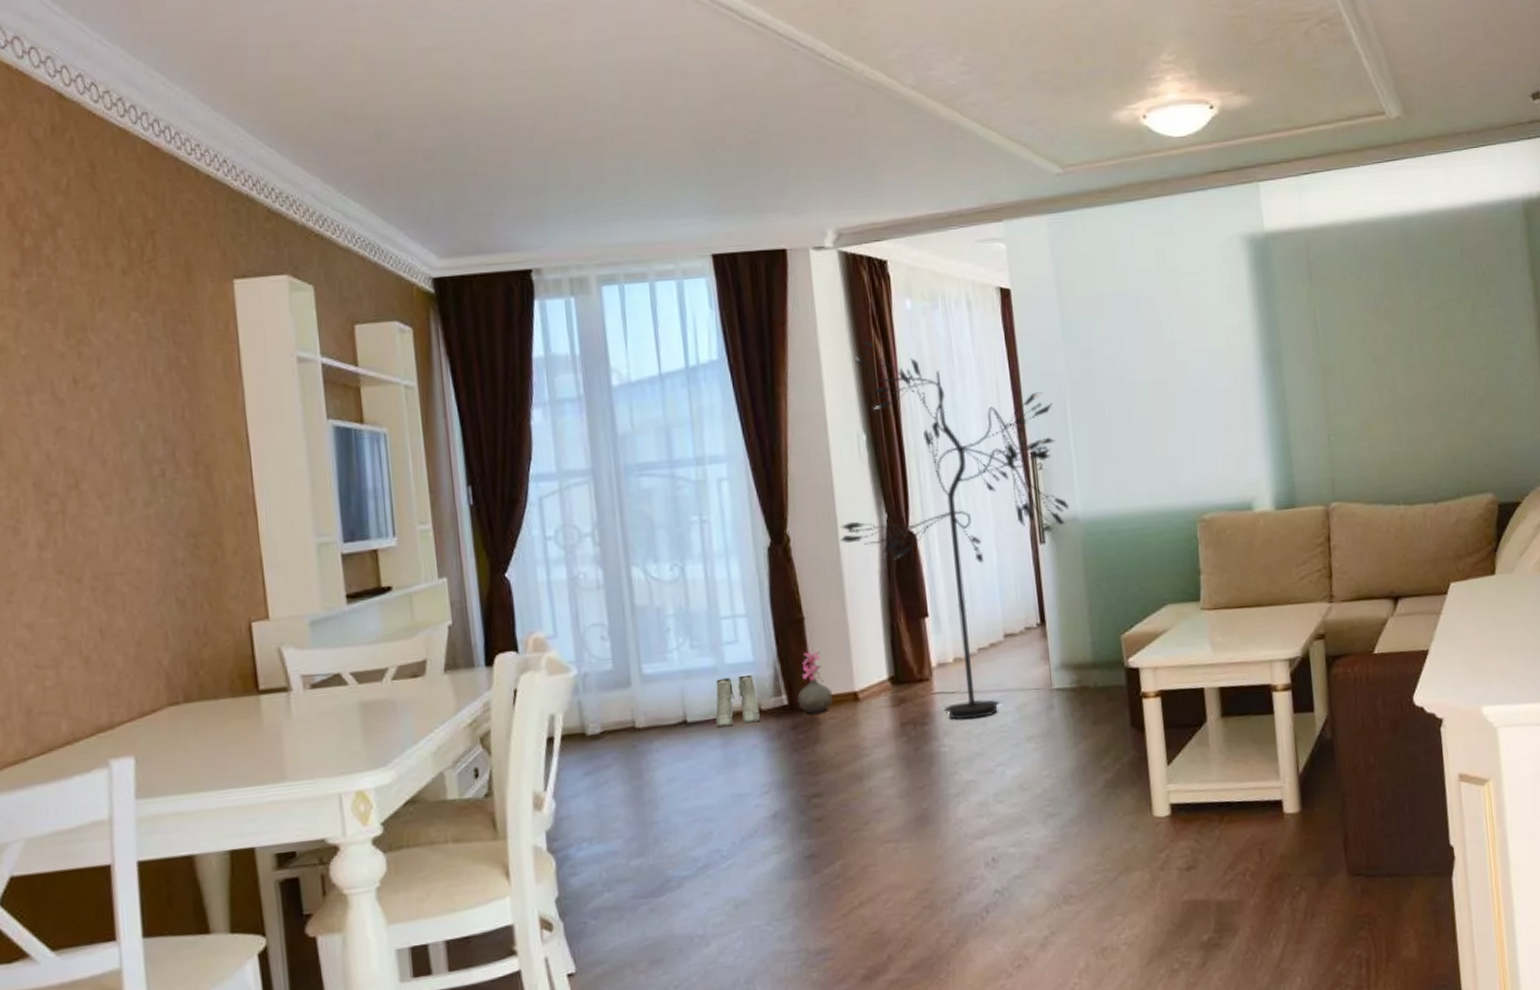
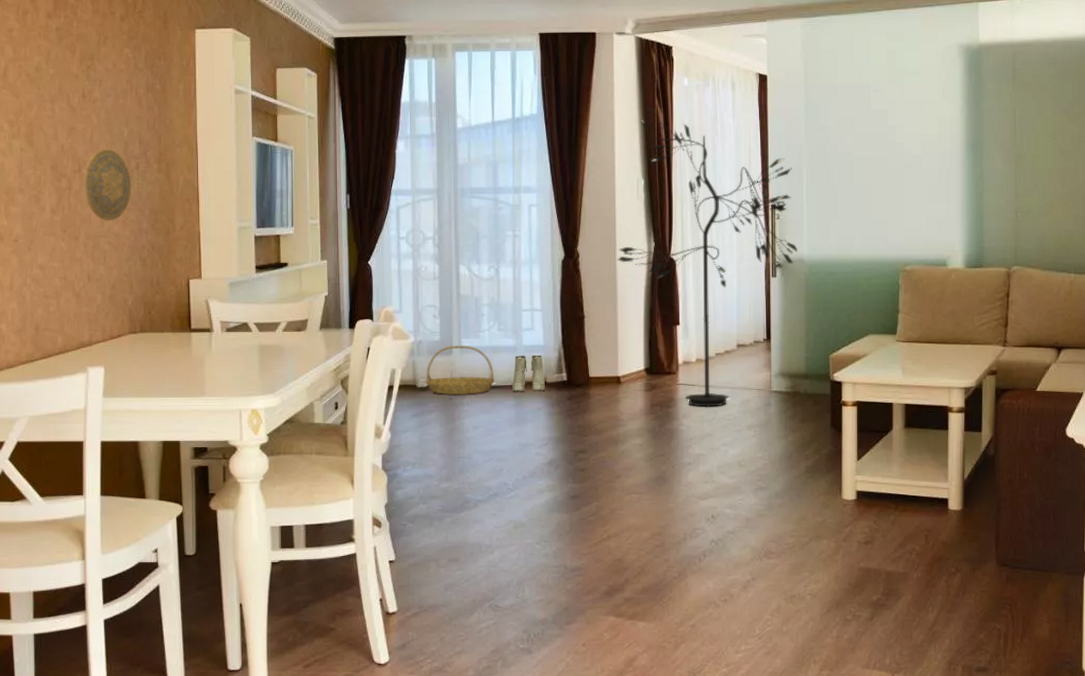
decorative plate: none [82,452,157,553] -> present [83,148,132,222]
basket: none [597,672,692,742] -> present [425,345,495,395]
vase: present [797,650,833,715] -> none [574,342,601,390]

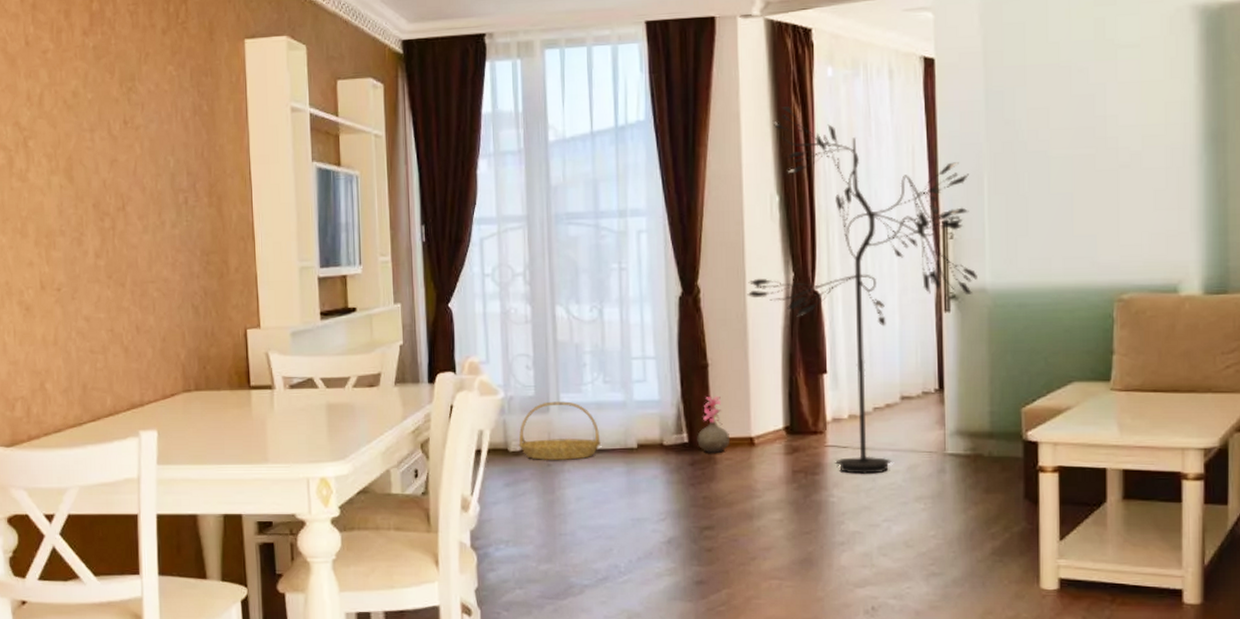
decorative plate: present [83,148,132,222] -> none [127,181,181,265]
boots: present [512,355,545,392] -> none [622,412,662,457]
vase: none [574,342,601,390] -> present [697,395,730,454]

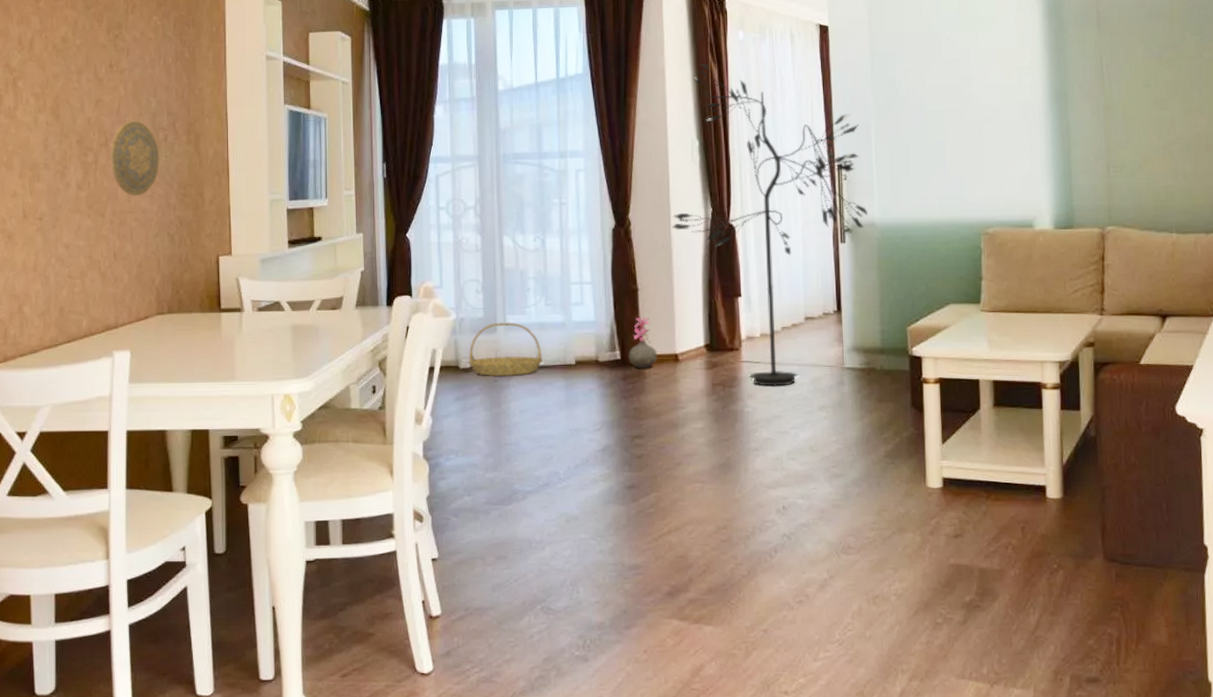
decorative plate: none [127,181,181,265] -> present [109,120,160,197]

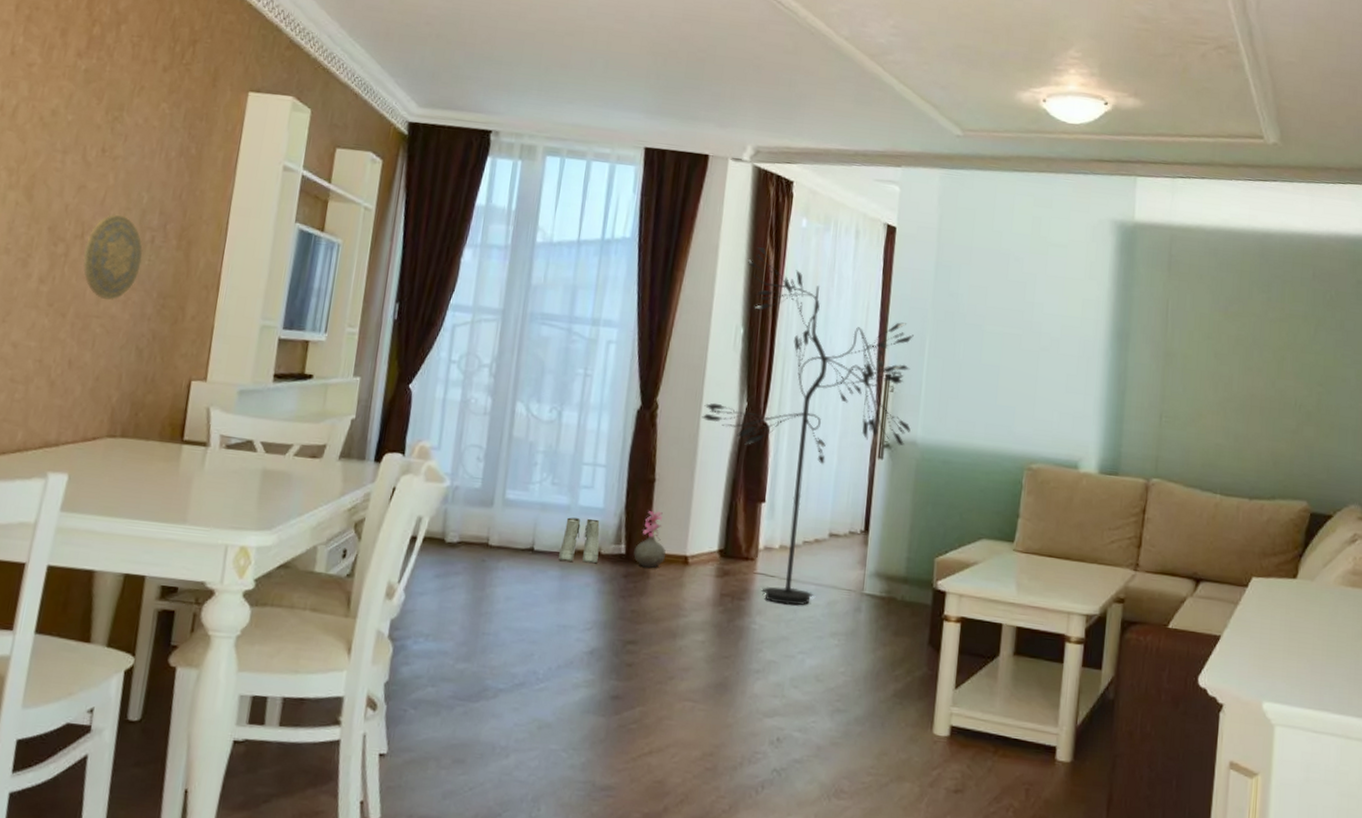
basket: present [468,322,542,376] -> none [456,496,540,558]
boots: none [562,331,597,373] -> present [559,517,600,564]

